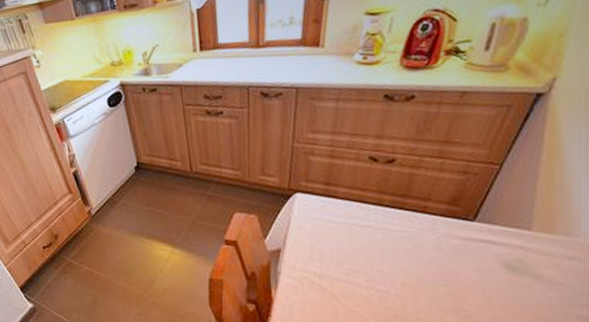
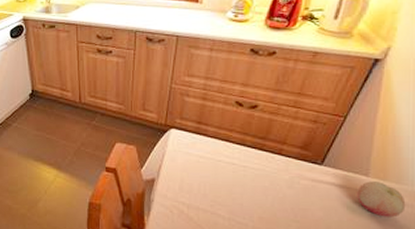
fruit: none [518,235,577,275] -> present [357,181,406,218]

